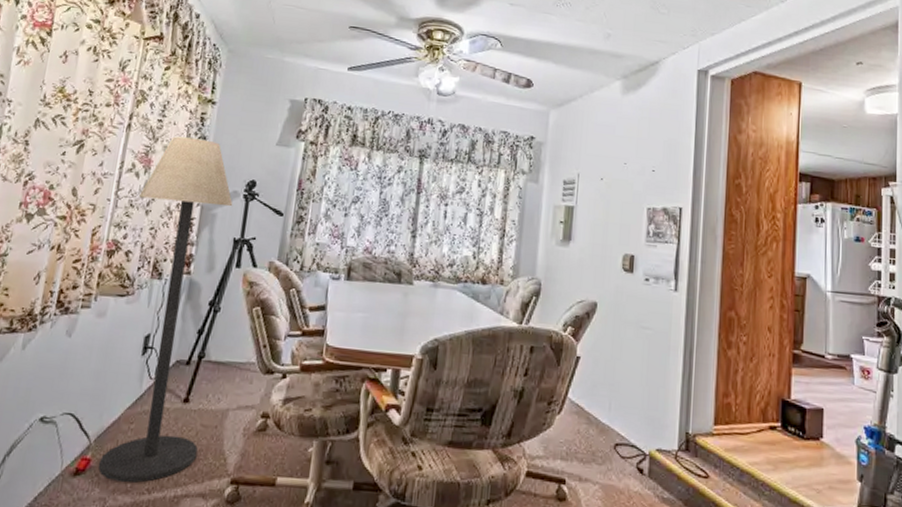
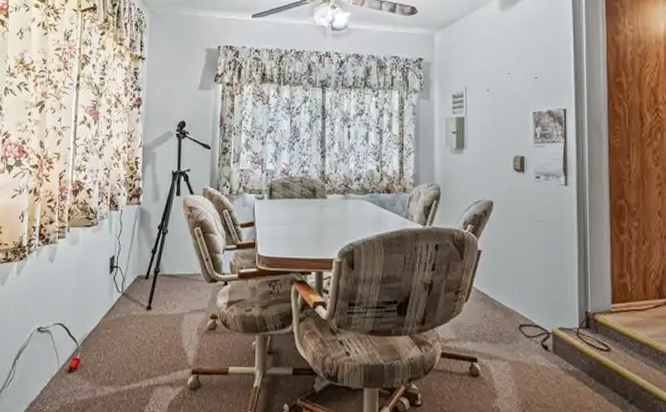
floor lamp: present [97,136,233,483] -> none [86,90,169,377]

